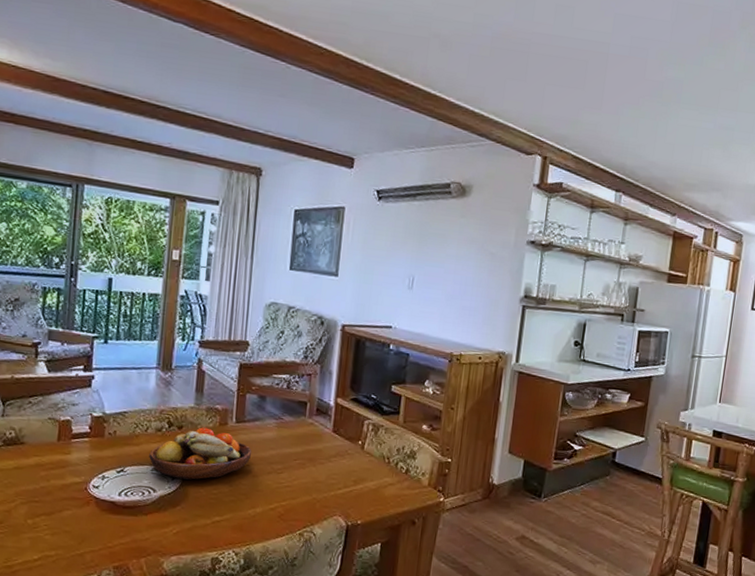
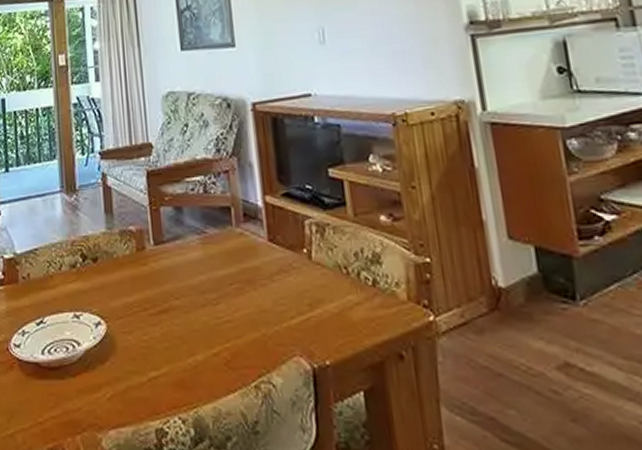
fruit bowl: present [149,427,252,480] -> none [67,256,179,325]

